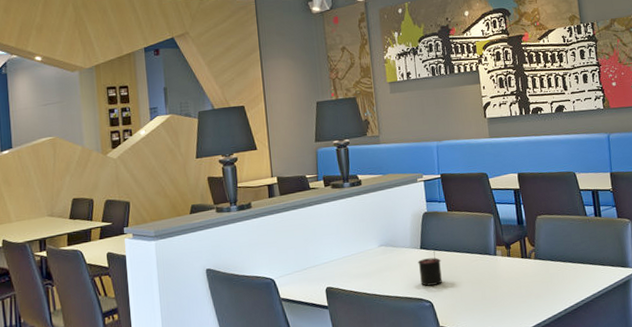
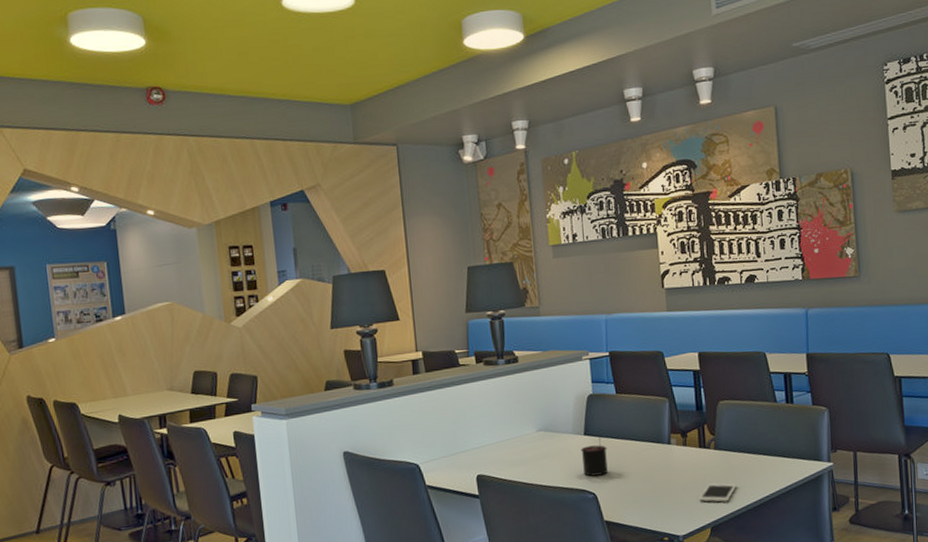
cell phone: none [523,289,556,307] -> present [699,483,737,502]

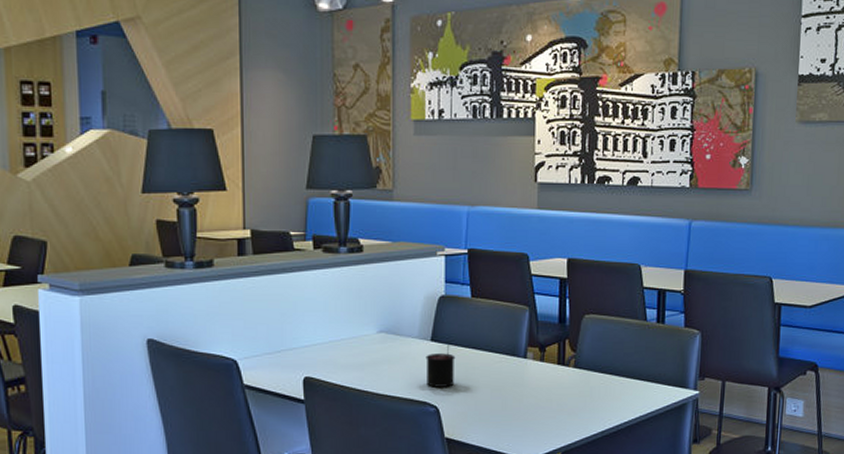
cell phone: present [699,483,737,502] -> none [552,404,594,426]

